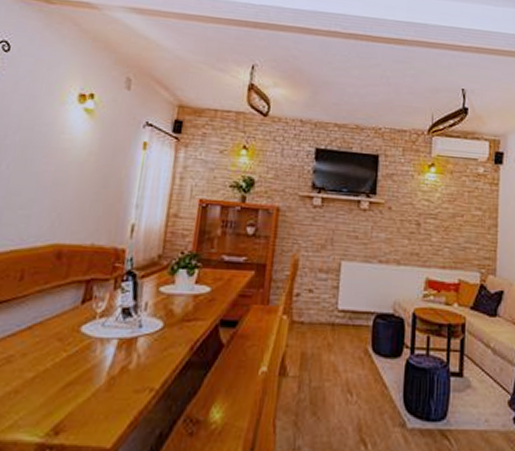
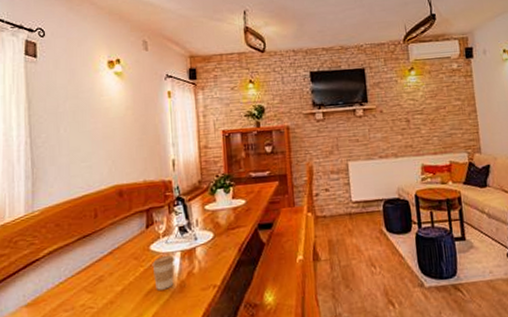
coffee cup: none [77,341,110,385] -> present [152,254,175,290]

